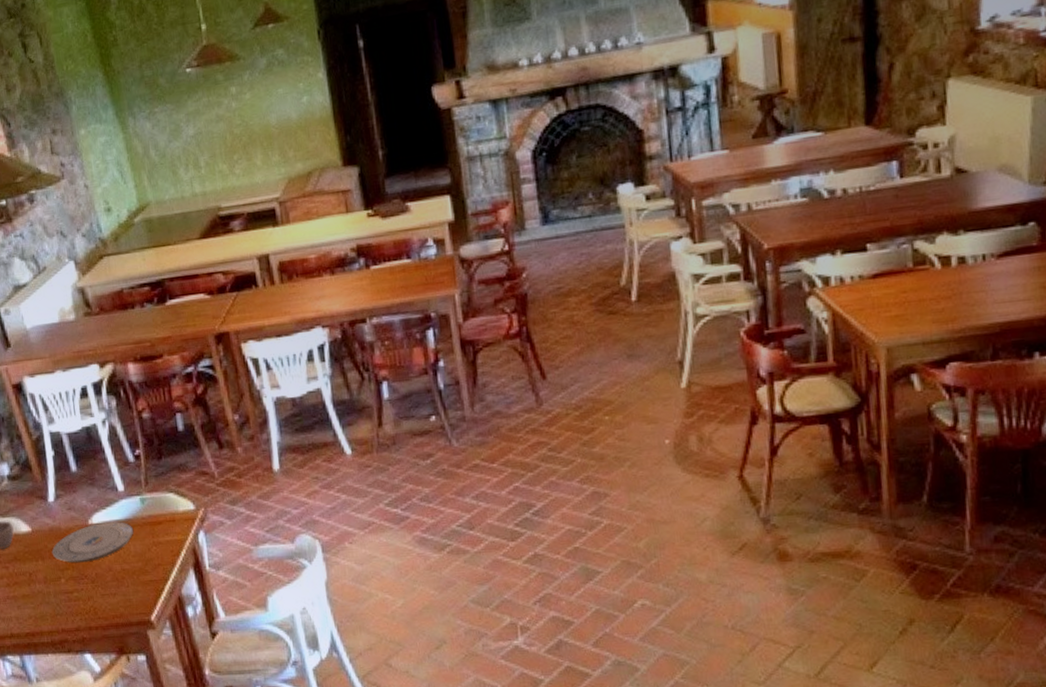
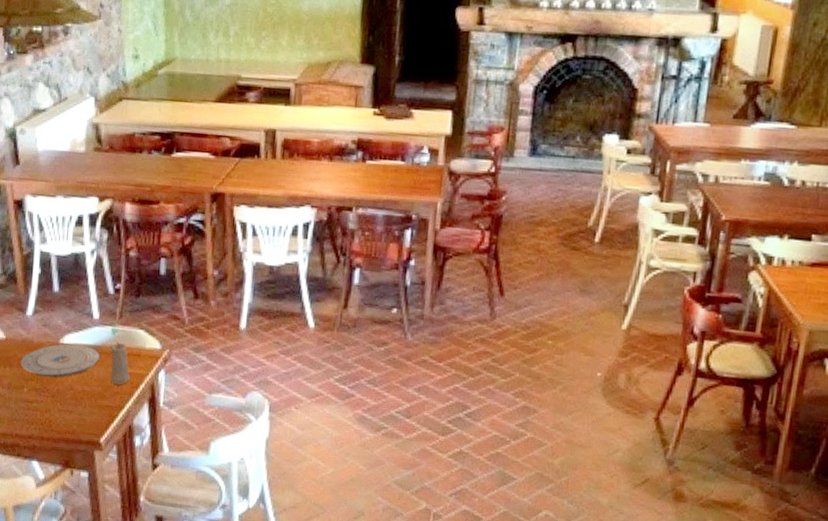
candle: none [142,511,171,556] -> present [110,342,131,385]

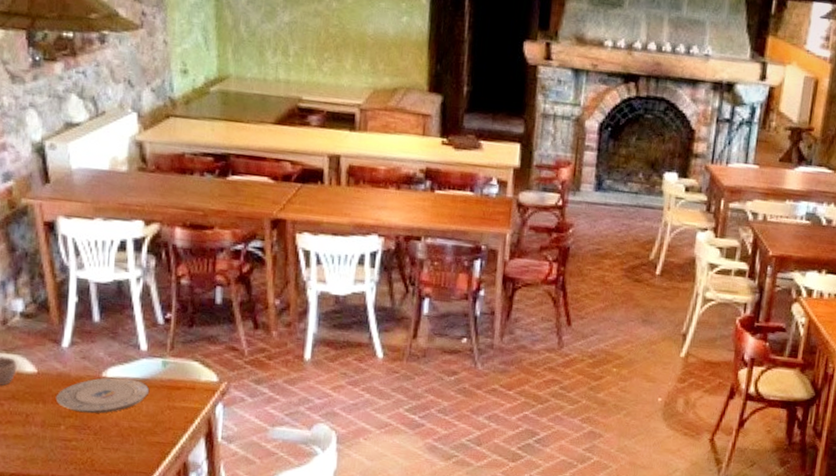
candle: present [110,342,131,385] -> none [160,374,185,420]

